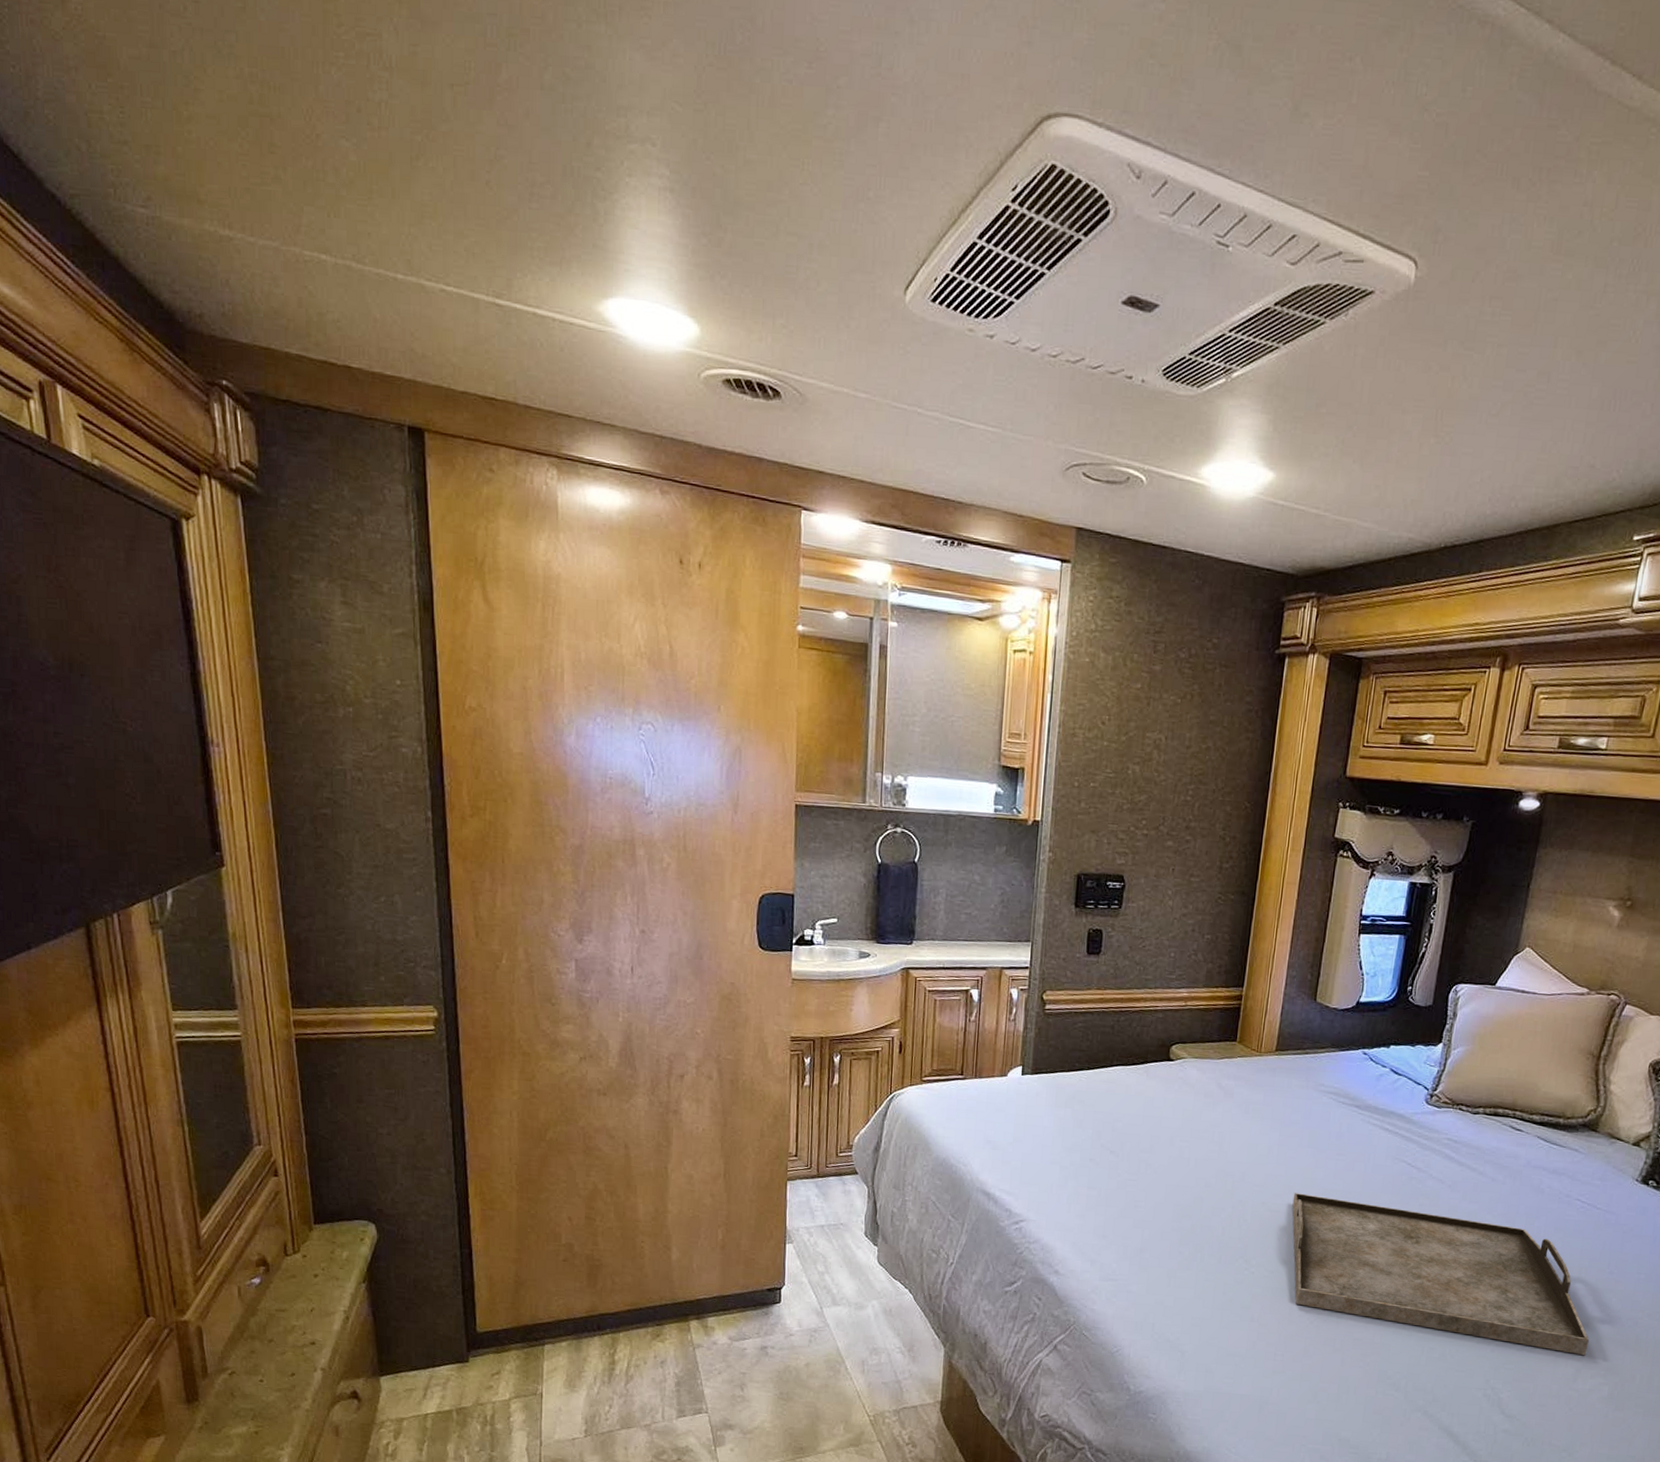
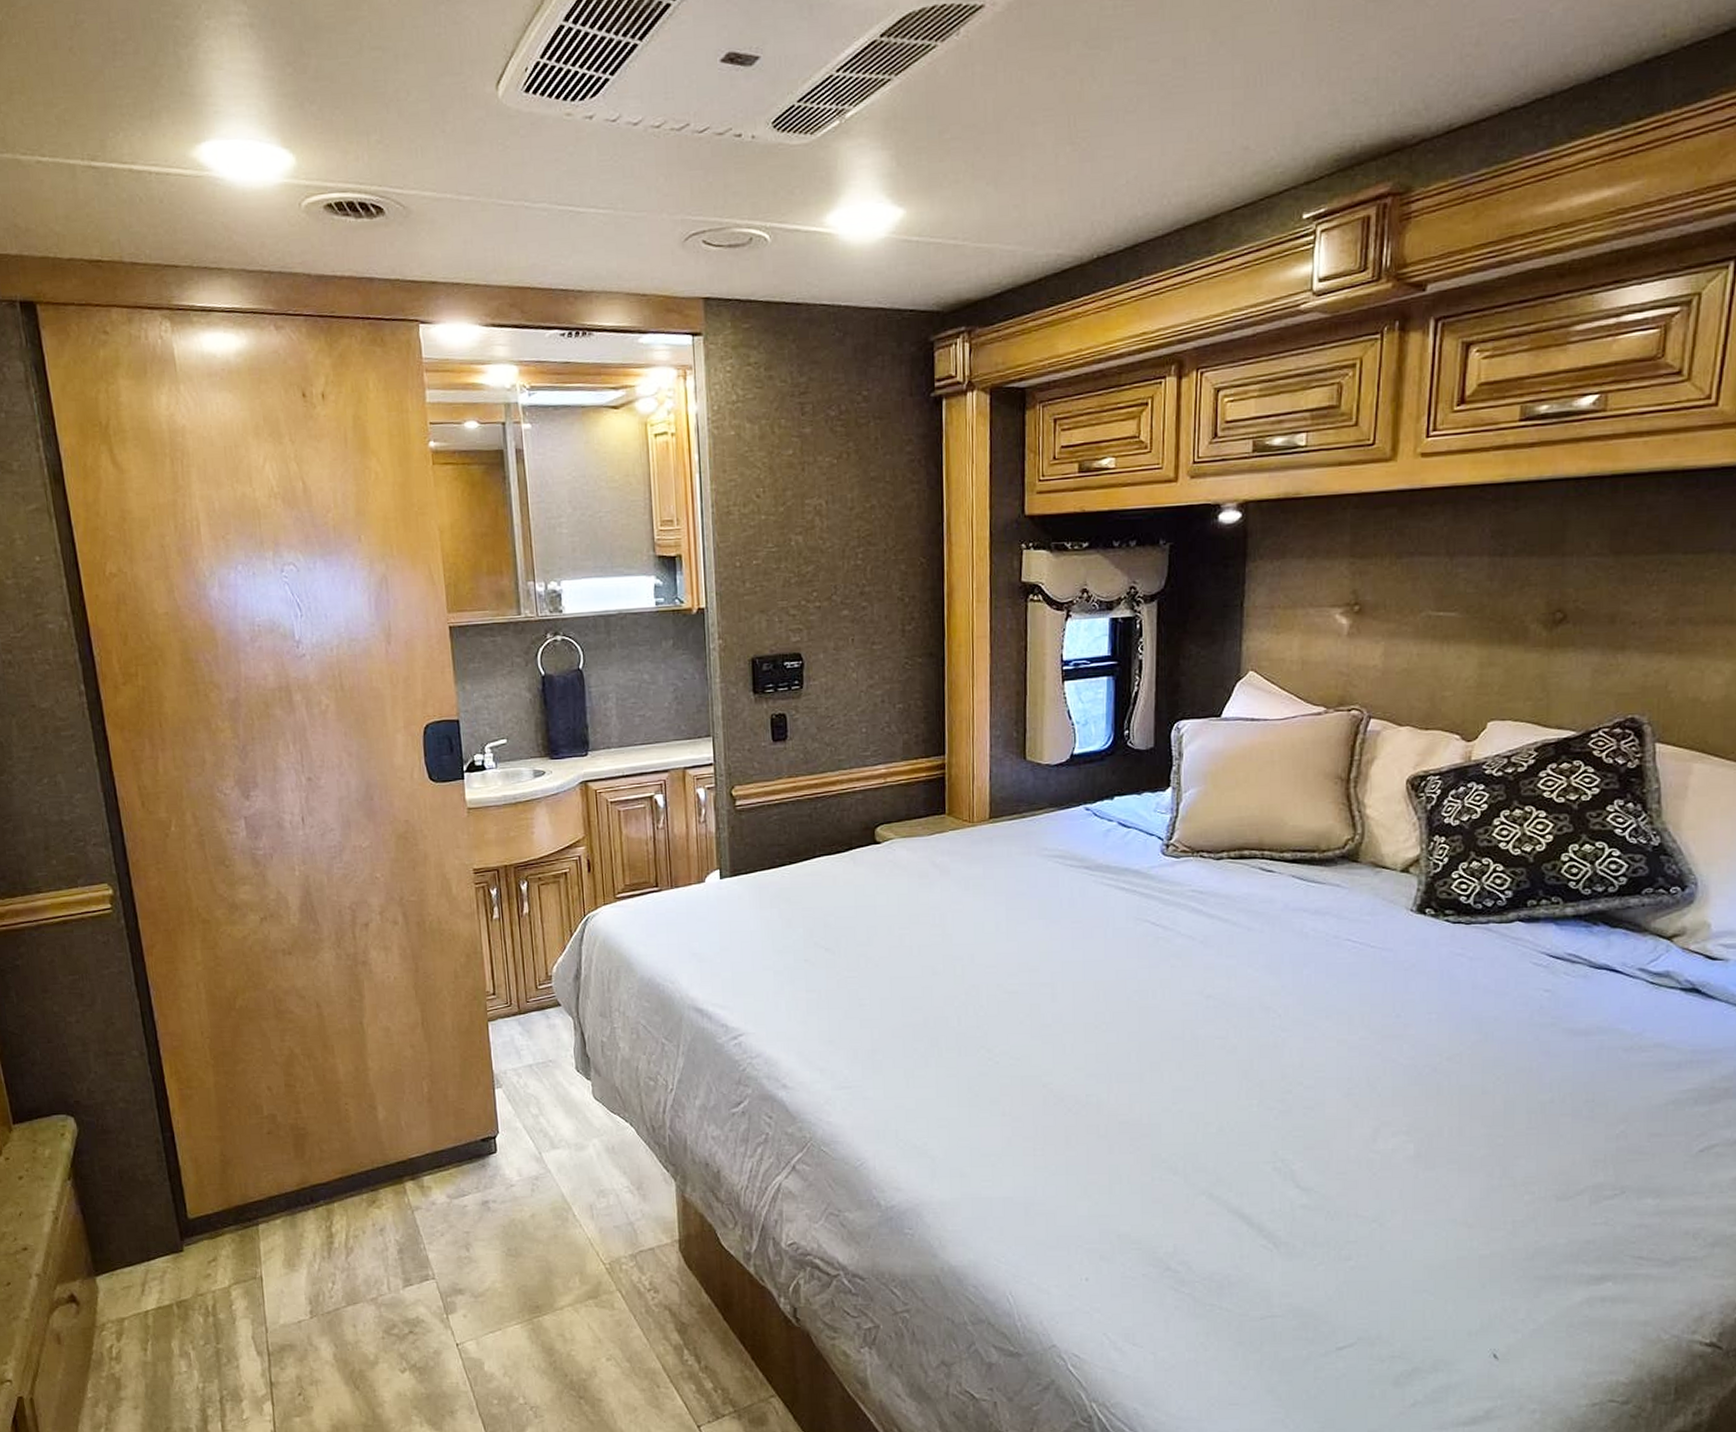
serving tray: present [1292,1193,1589,1355] -> none [1030,969,1383,1112]

